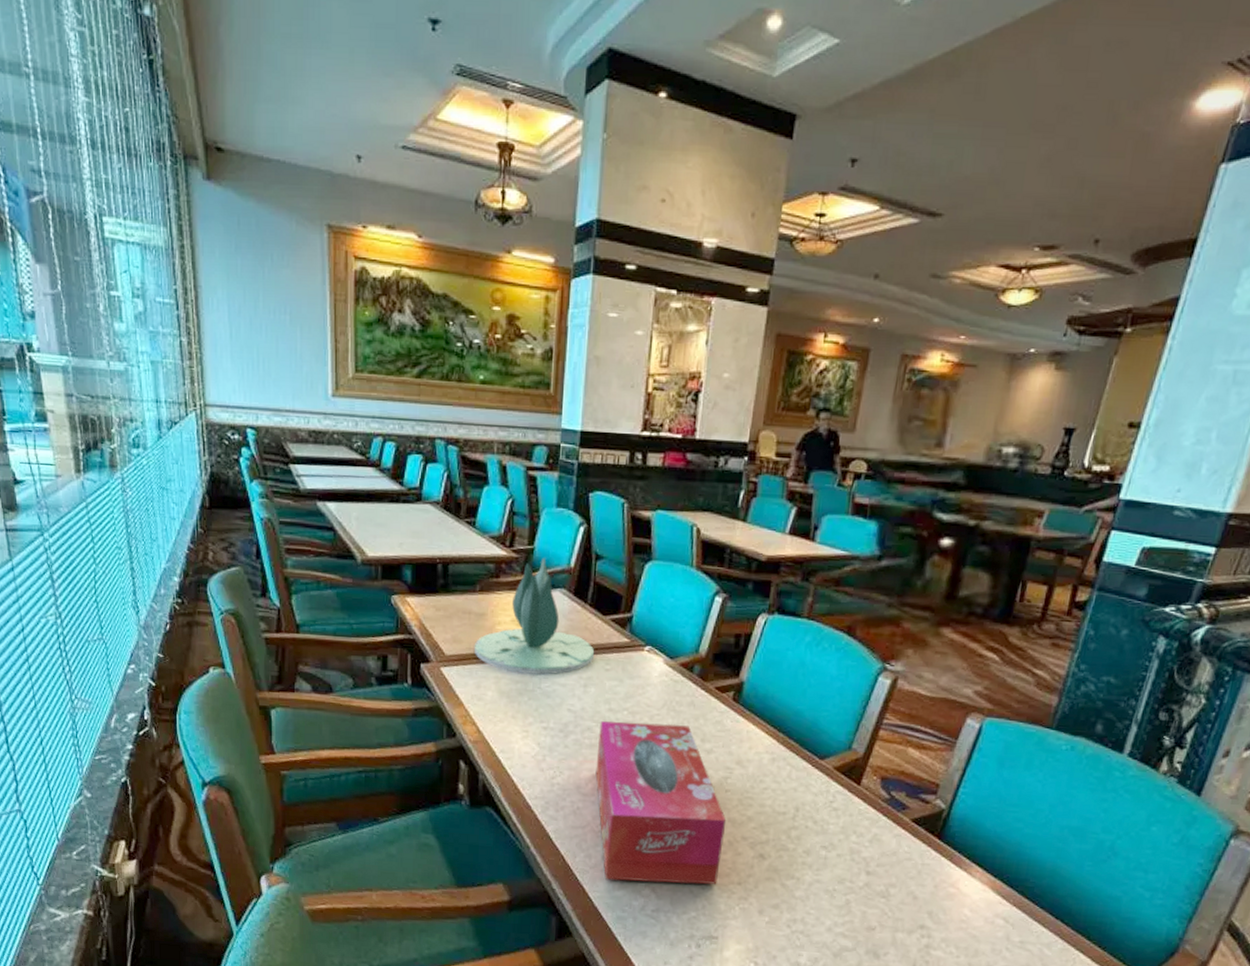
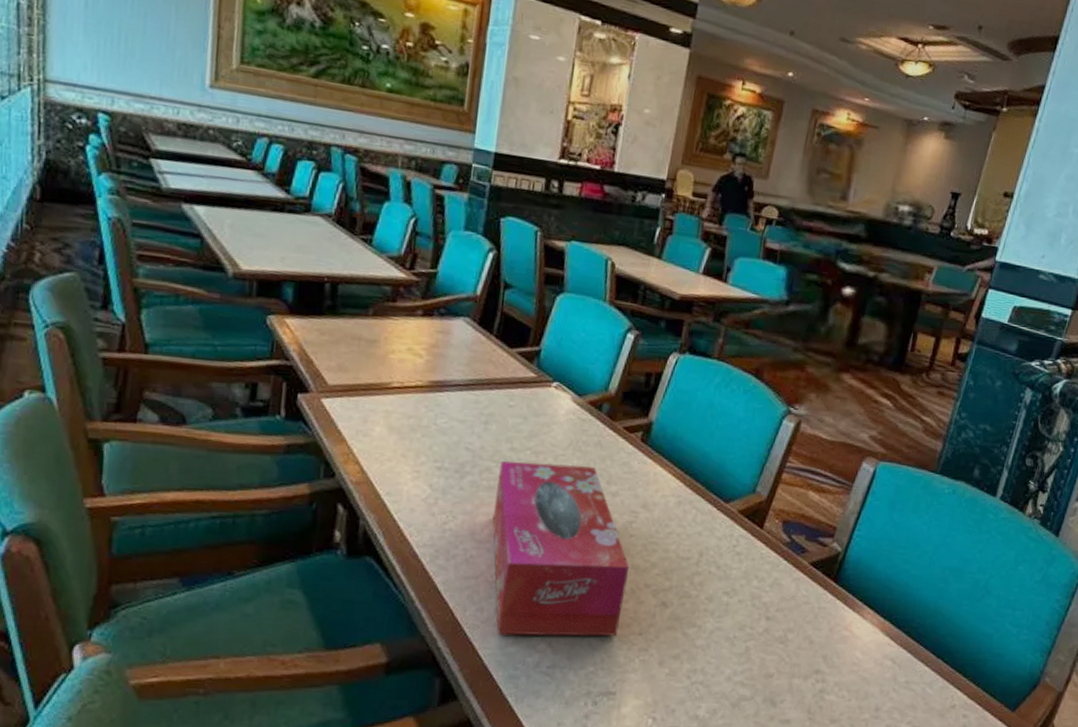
succulent plant: present [474,558,595,675] -> none [362,283,499,410]

